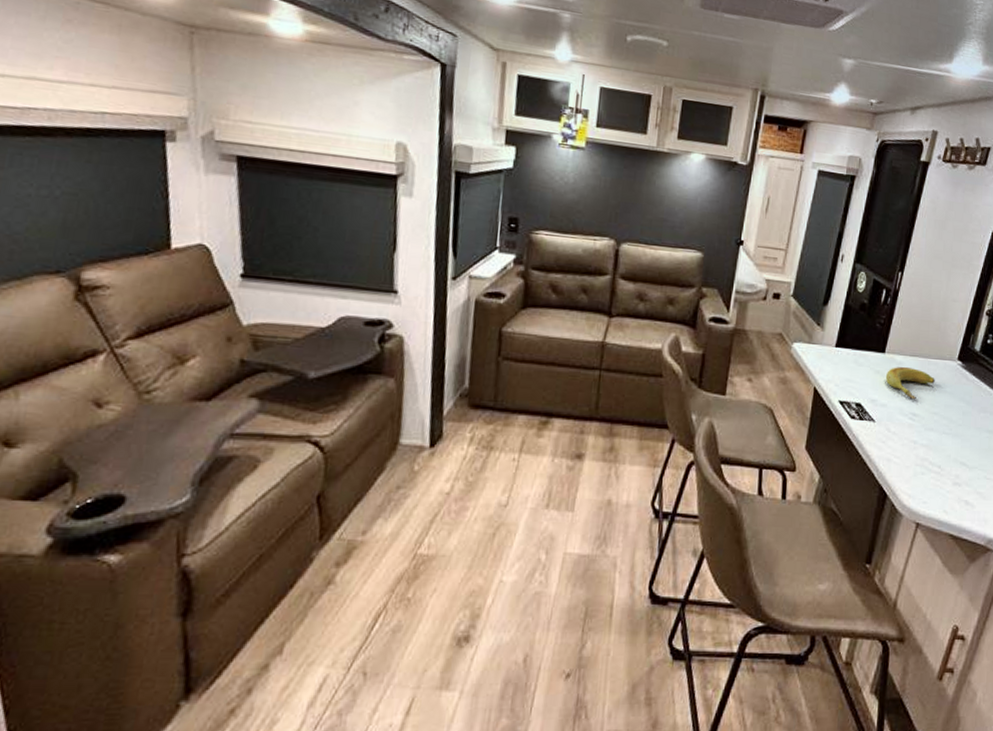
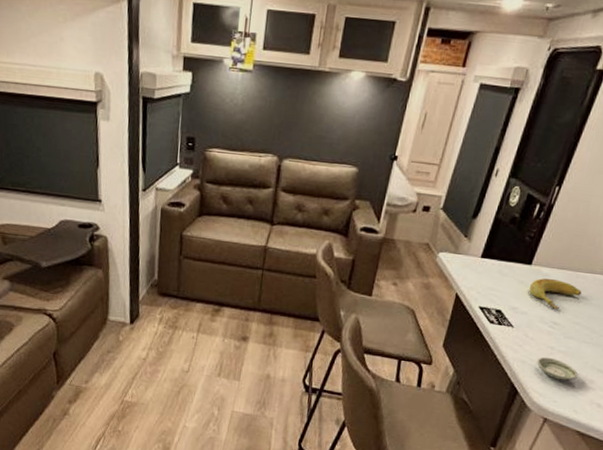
saucer: none [902,452,943,478] -> present [537,357,578,381]

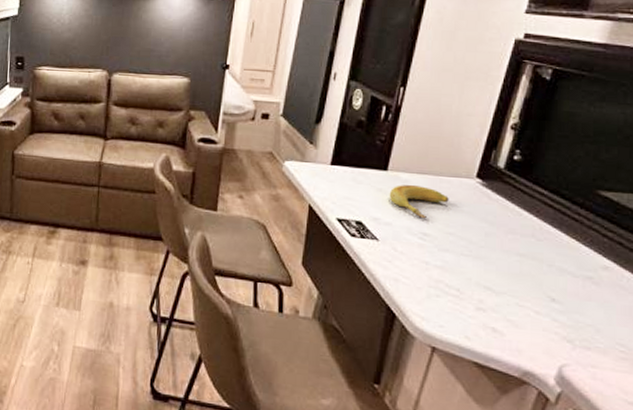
saucer: present [537,357,578,381] -> none [412,273,463,301]

